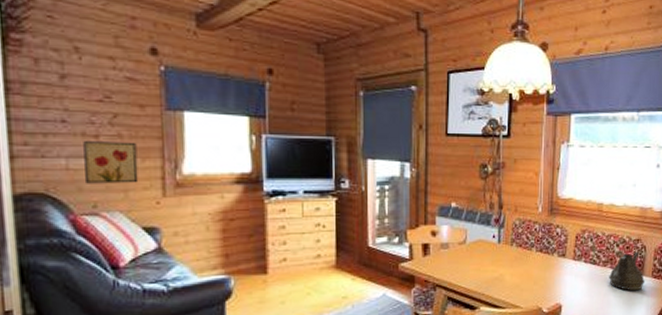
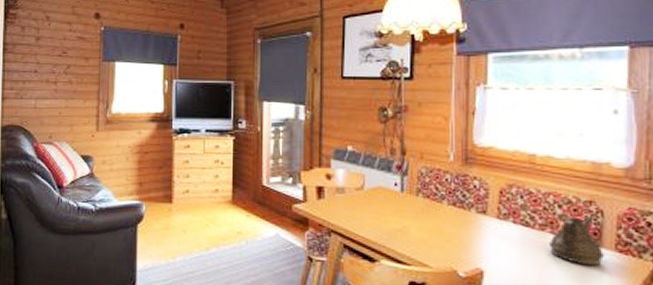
wall art: present [83,141,139,184] -> none [46,87,81,120]

